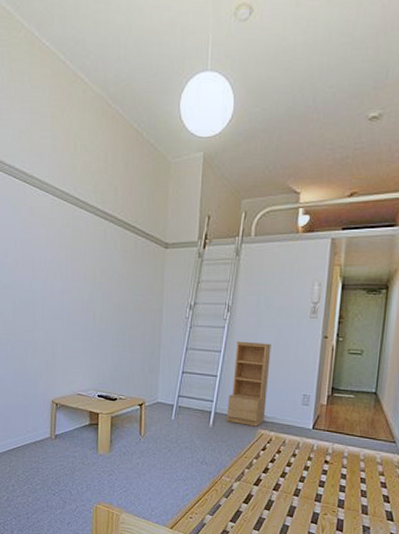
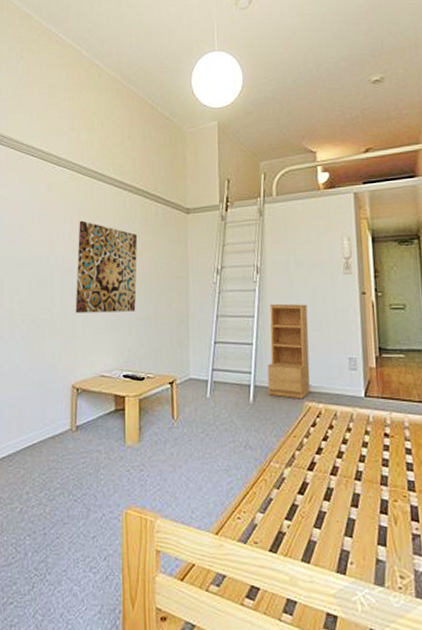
wall art: none [55,248,117,339] -> present [75,220,138,314]

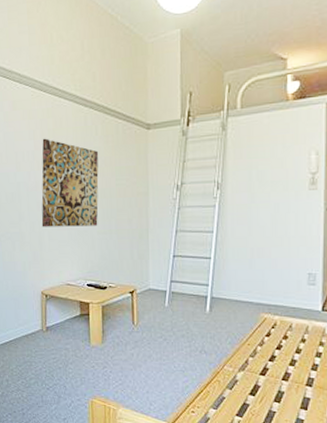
bookshelf: present [267,303,310,399] -> none [224,219,268,311]

